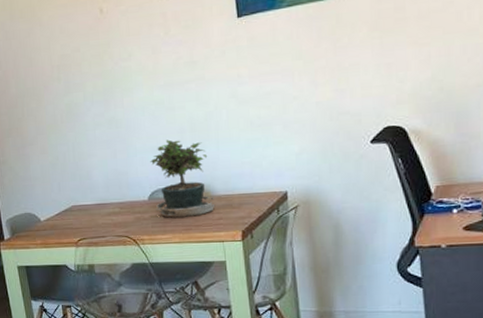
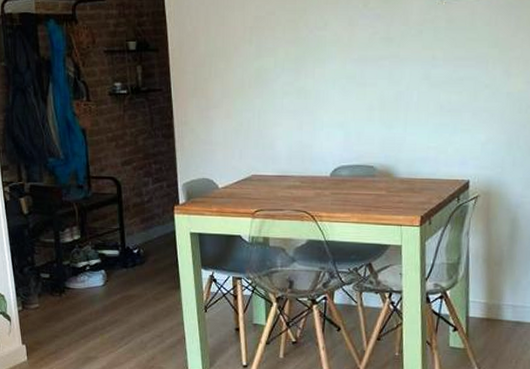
potted plant: present [150,140,214,218] -> none [336,116,396,197]

